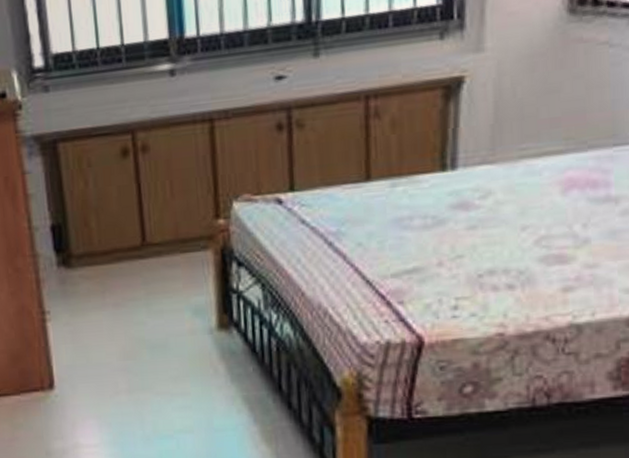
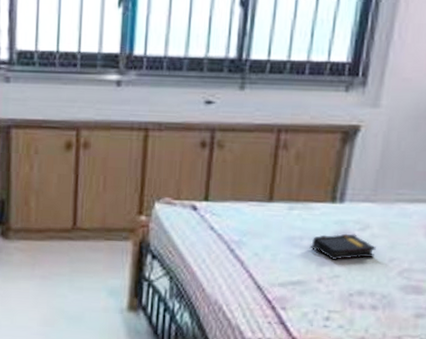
book: none [422,204,503,239] -> present [309,233,376,261]

